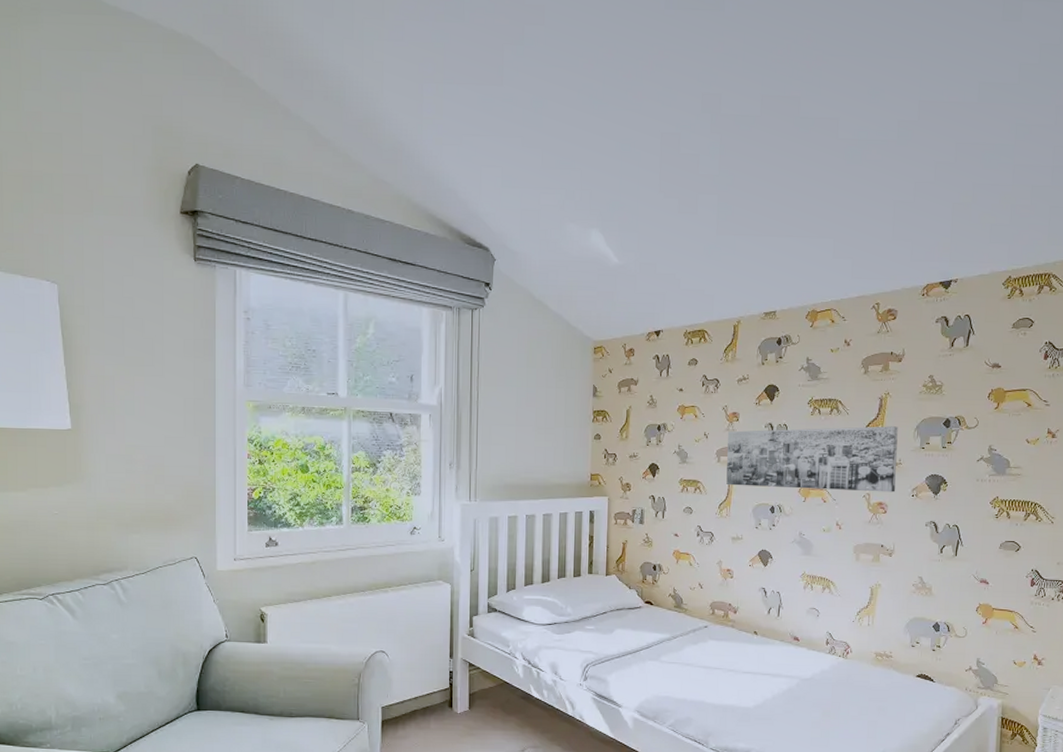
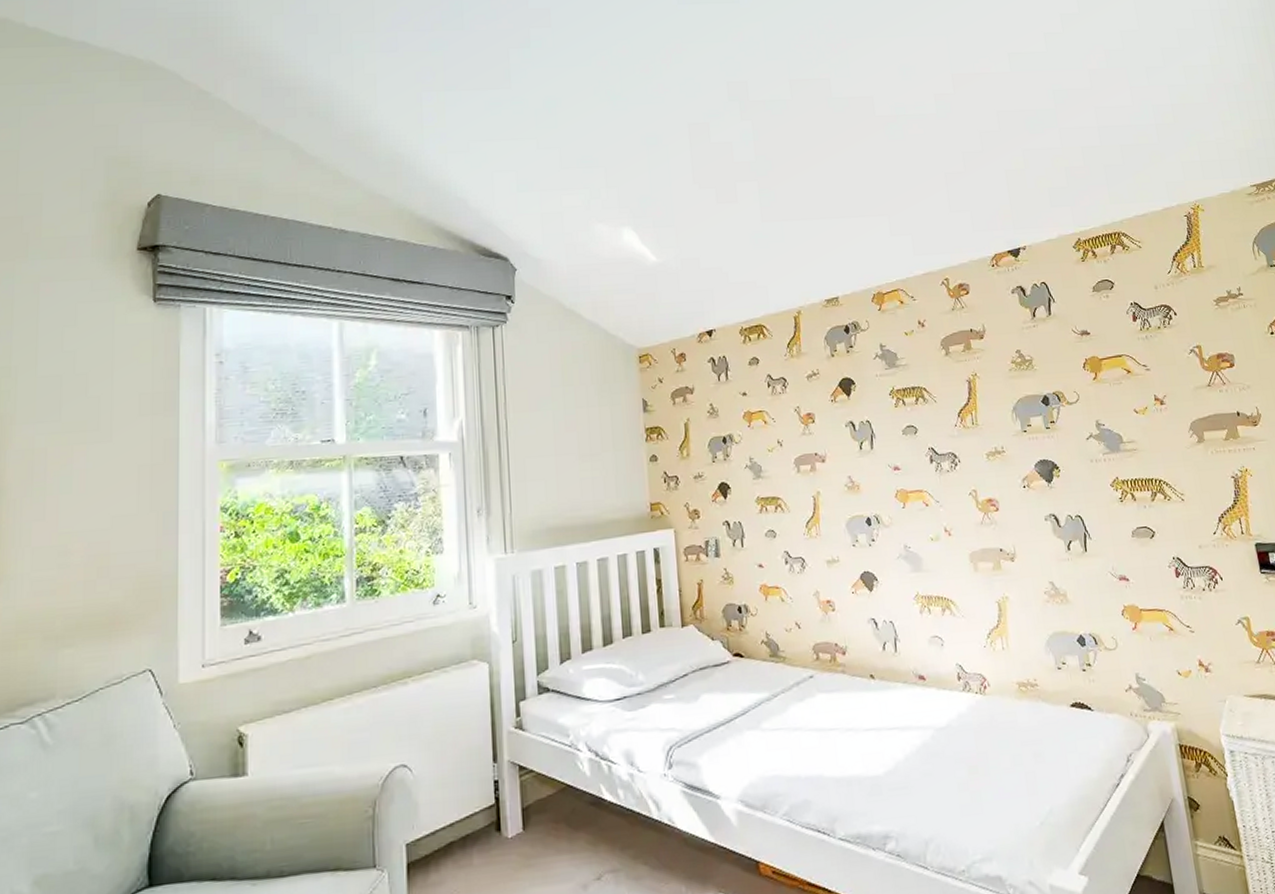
wall art: present [726,426,898,493] -> none [803,410,1004,499]

